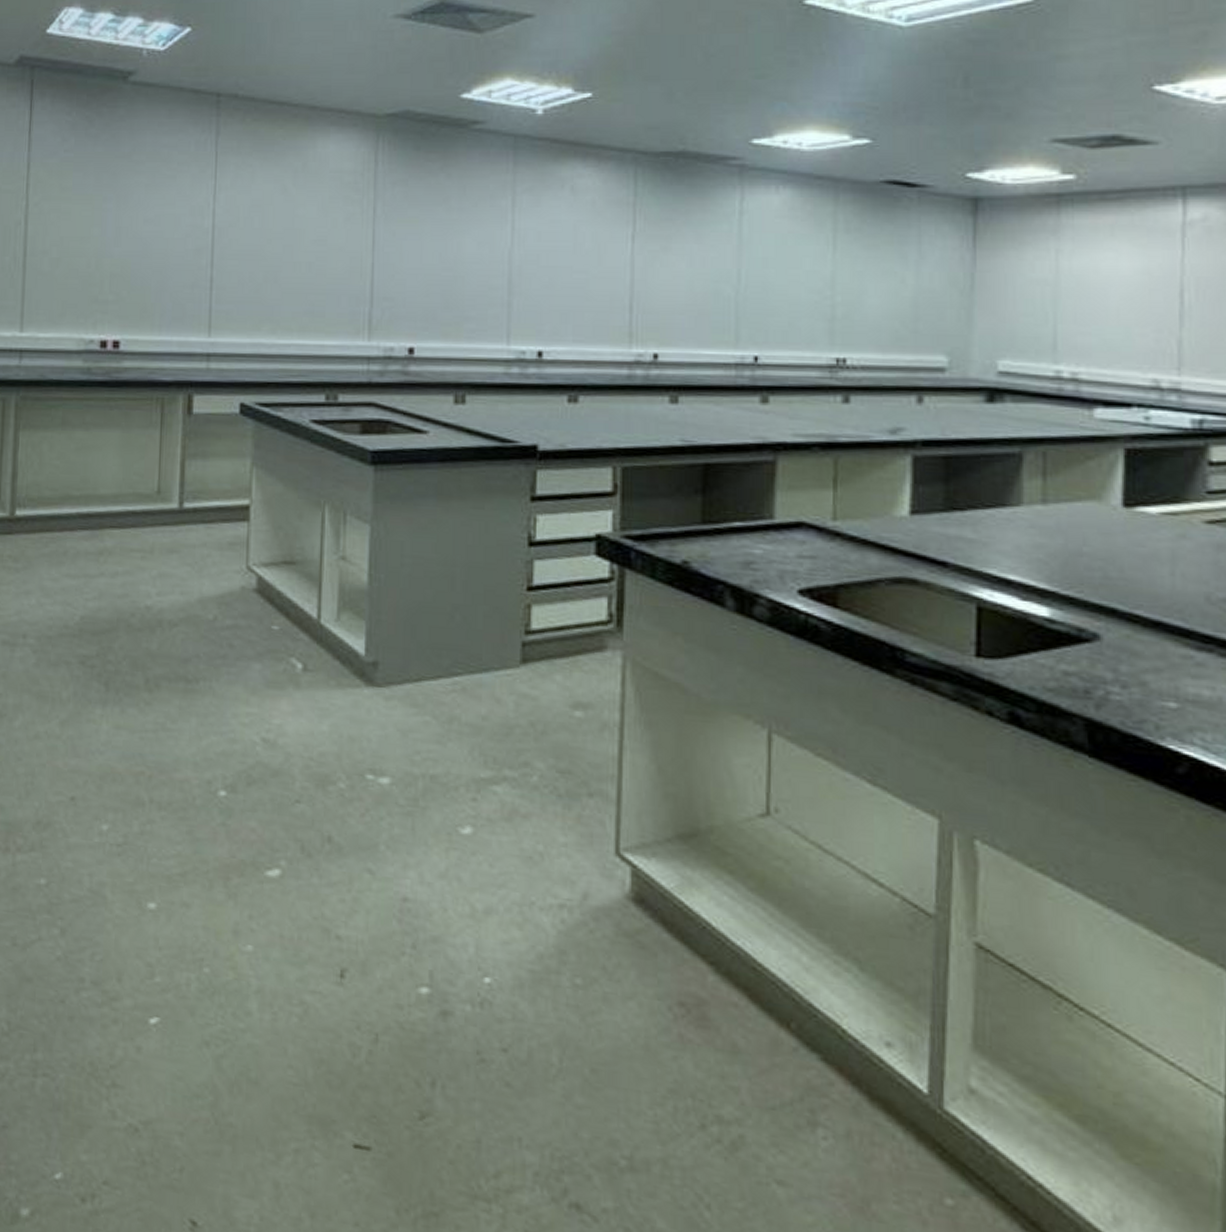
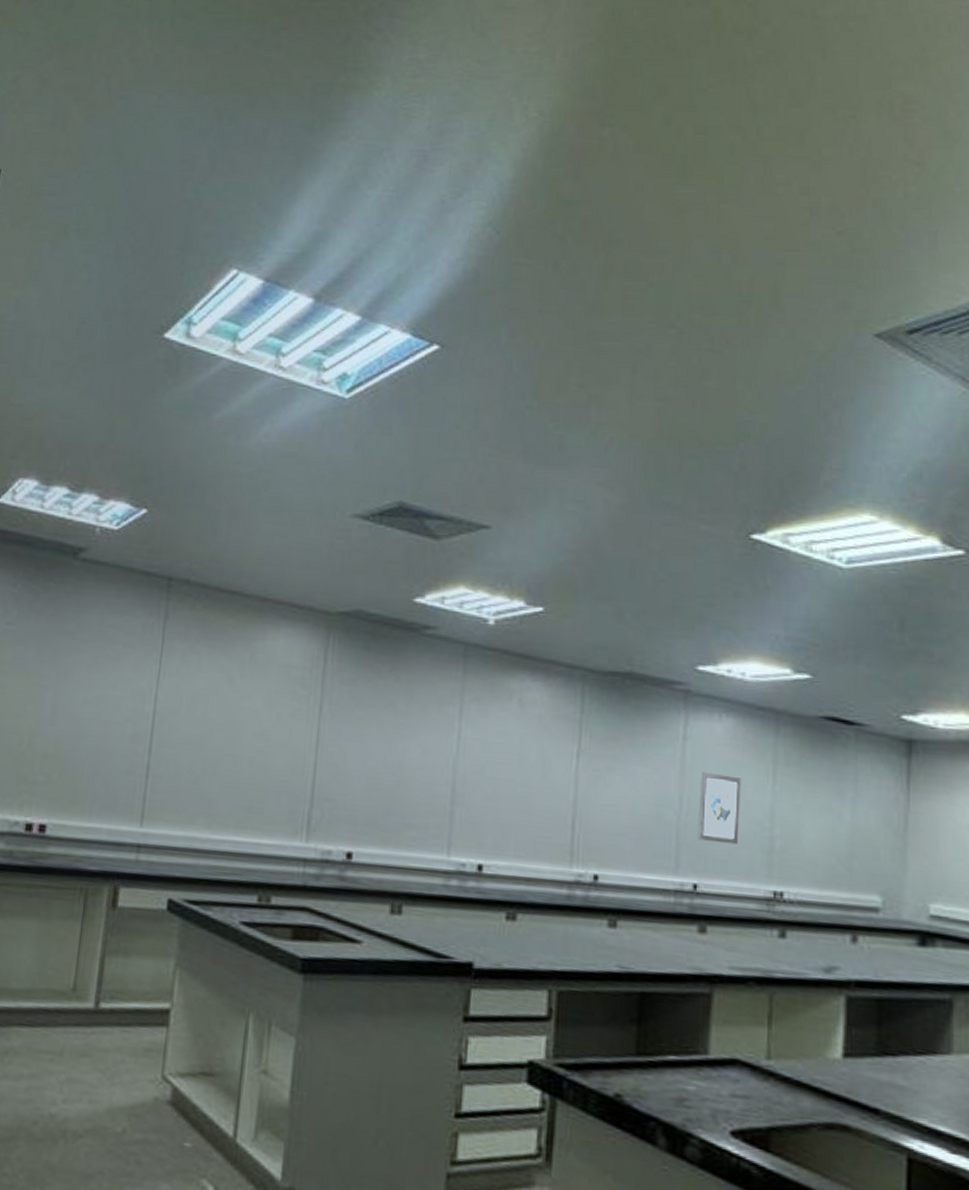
wall art: none [757,245,801,315] -> present [697,771,742,845]

